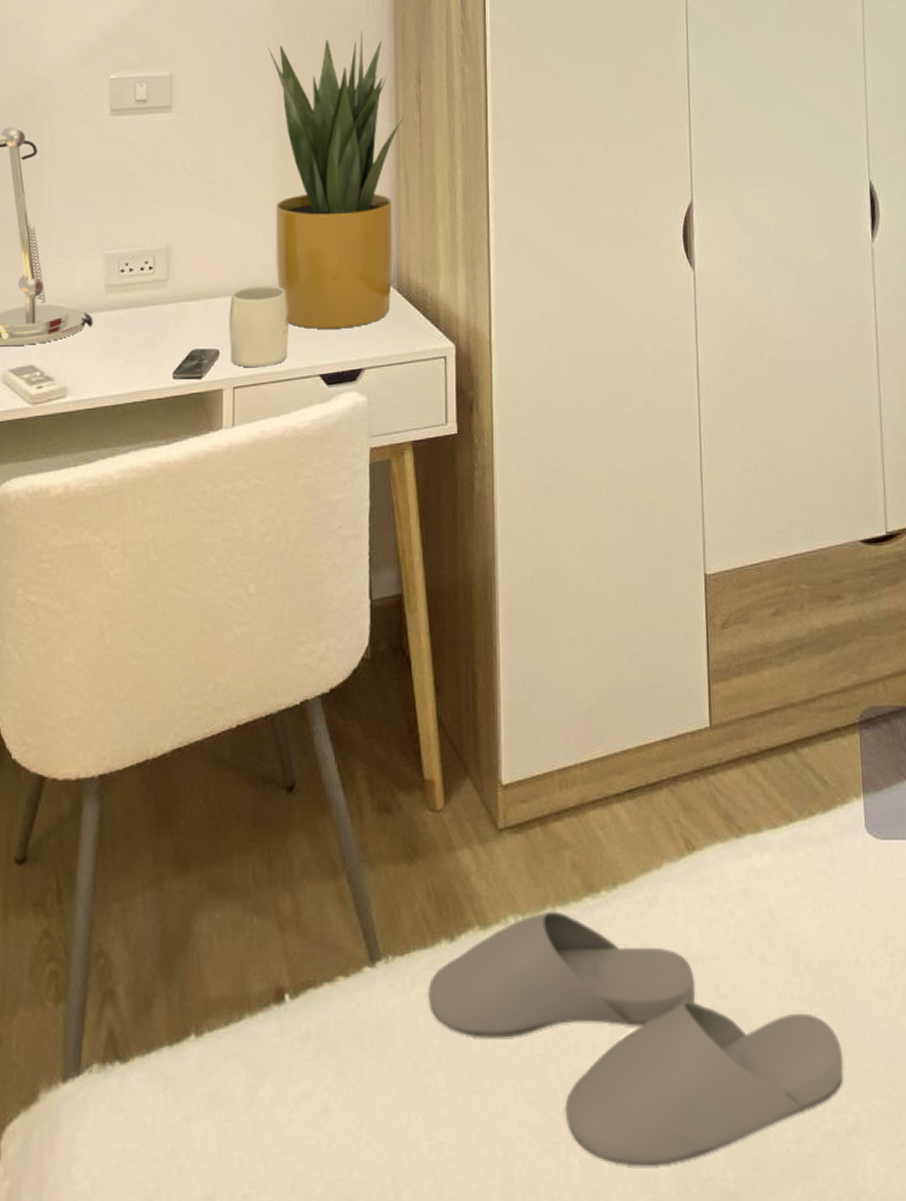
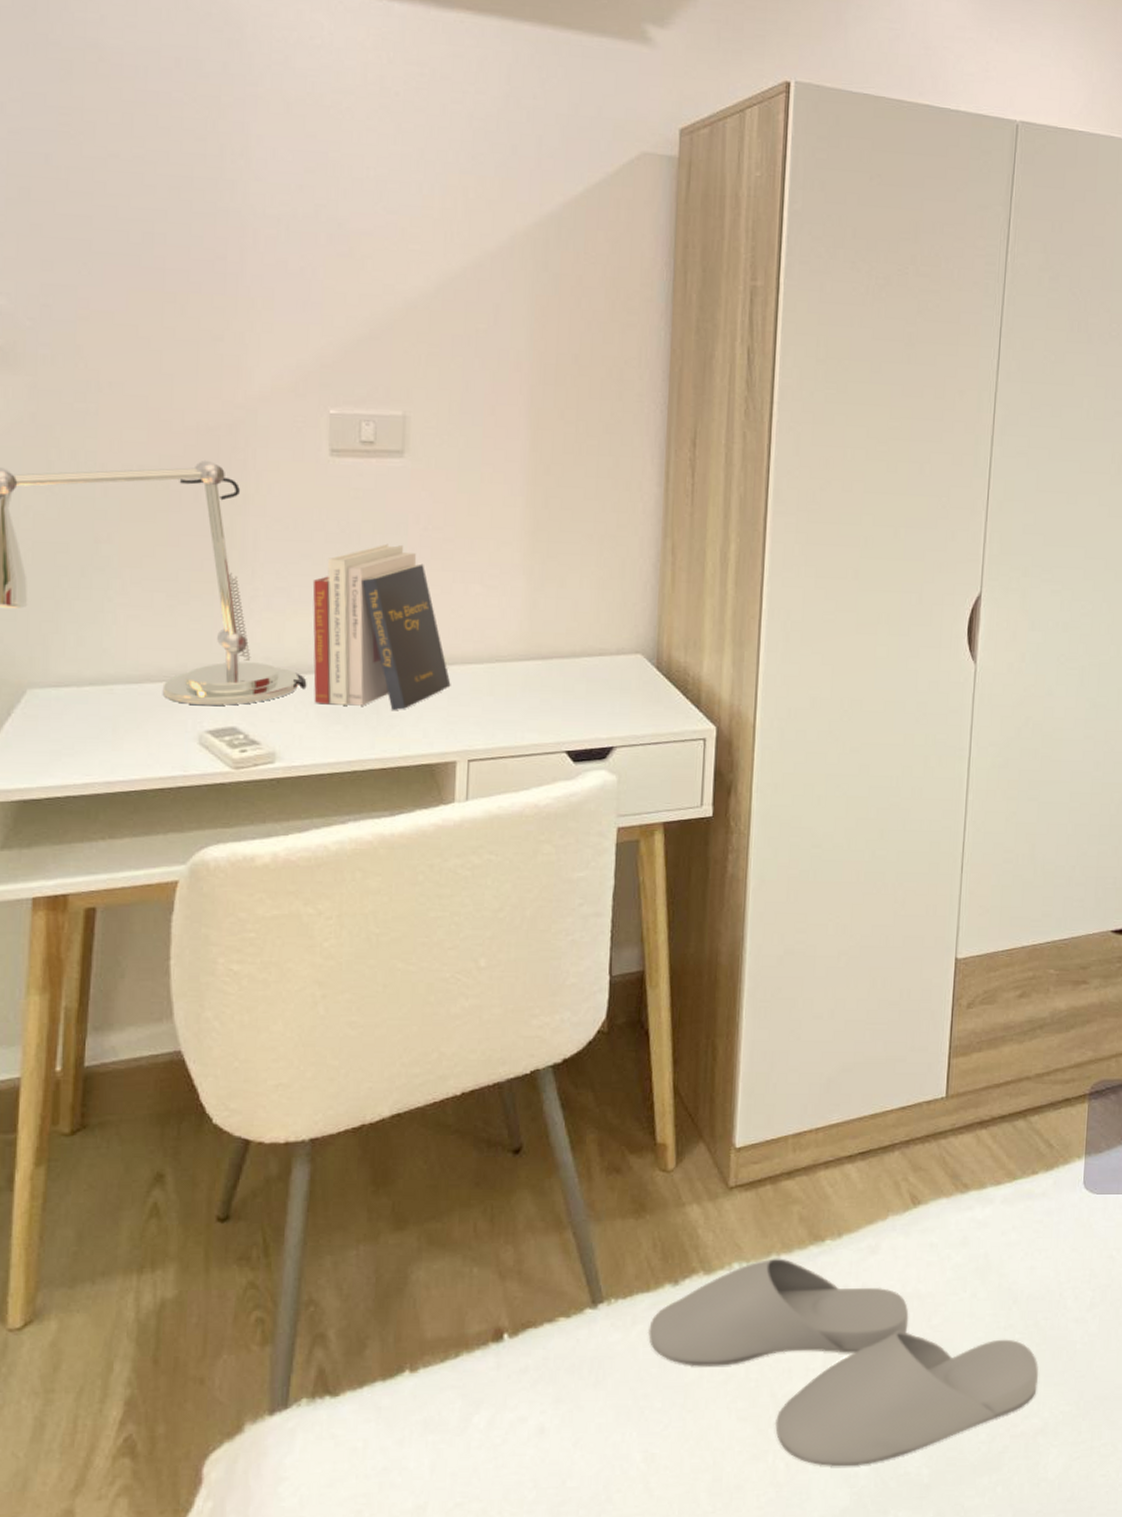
books: none [97,189,216,342] -> present [312,543,451,710]
mobile phone: present [172,348,221,381] -> none [399,718,455,752]
mug: present [229,286,289,368] -> none [465,655,534,741]
planter: present [268,31,404,329] -> none [521,382,675,705]

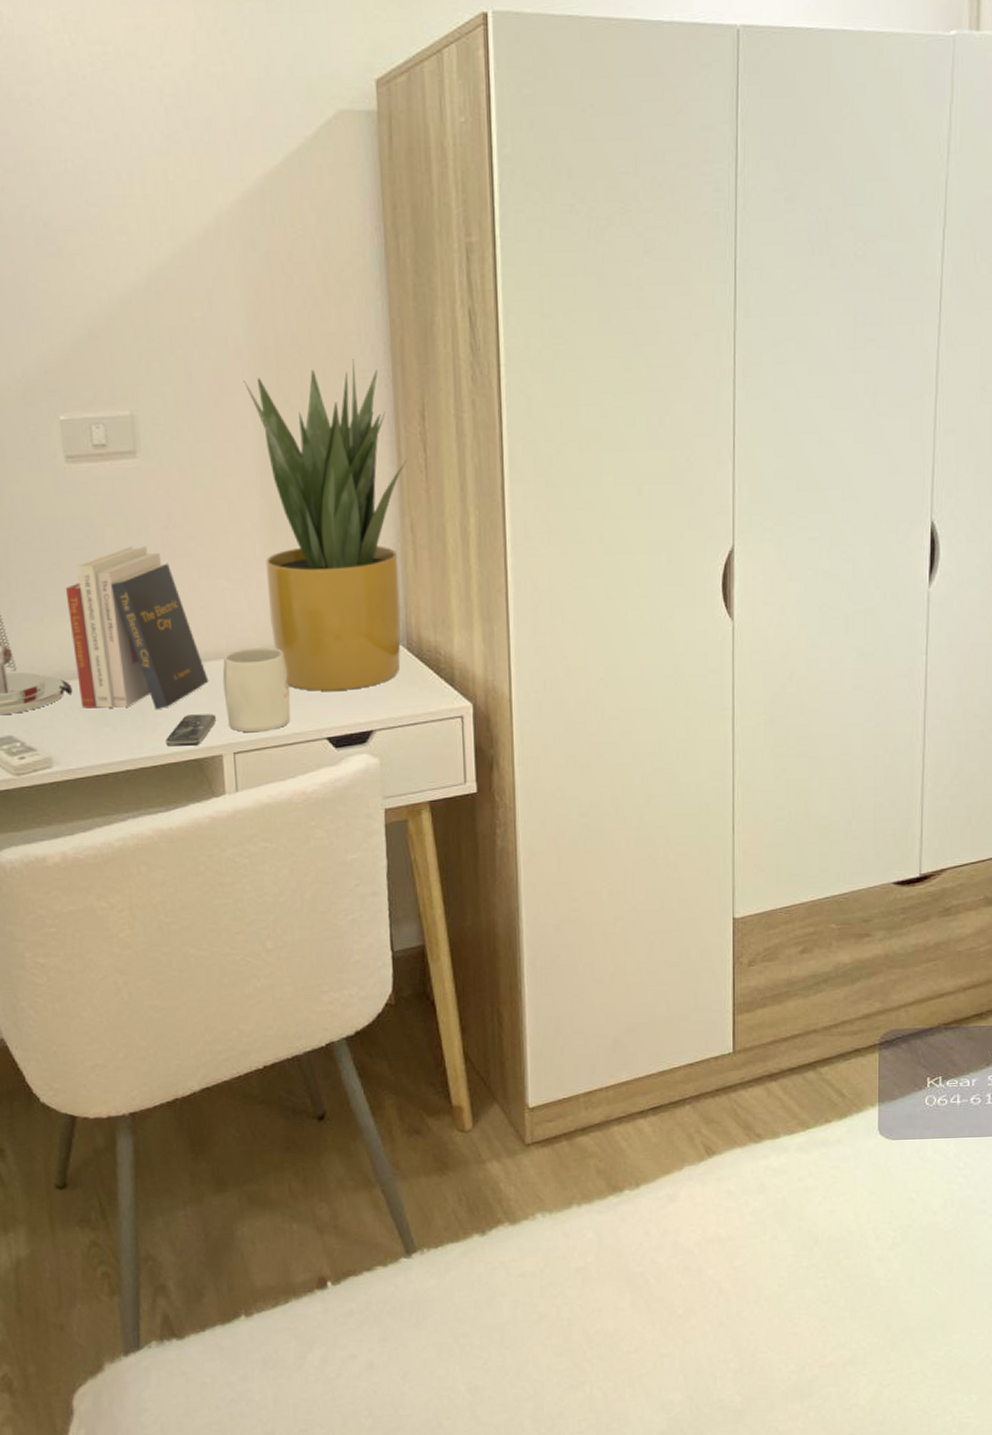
mobile phone: none [399,718,455,752] -> present [166,714,217,747]
mug: none [465,655,534,741] -> present [222,647,291,733]
planter: none [521,382,675,705] -> present [243,358,408,691]
slippers: present [649,1258,1039,1466] -> none [462,1208,844,1395]

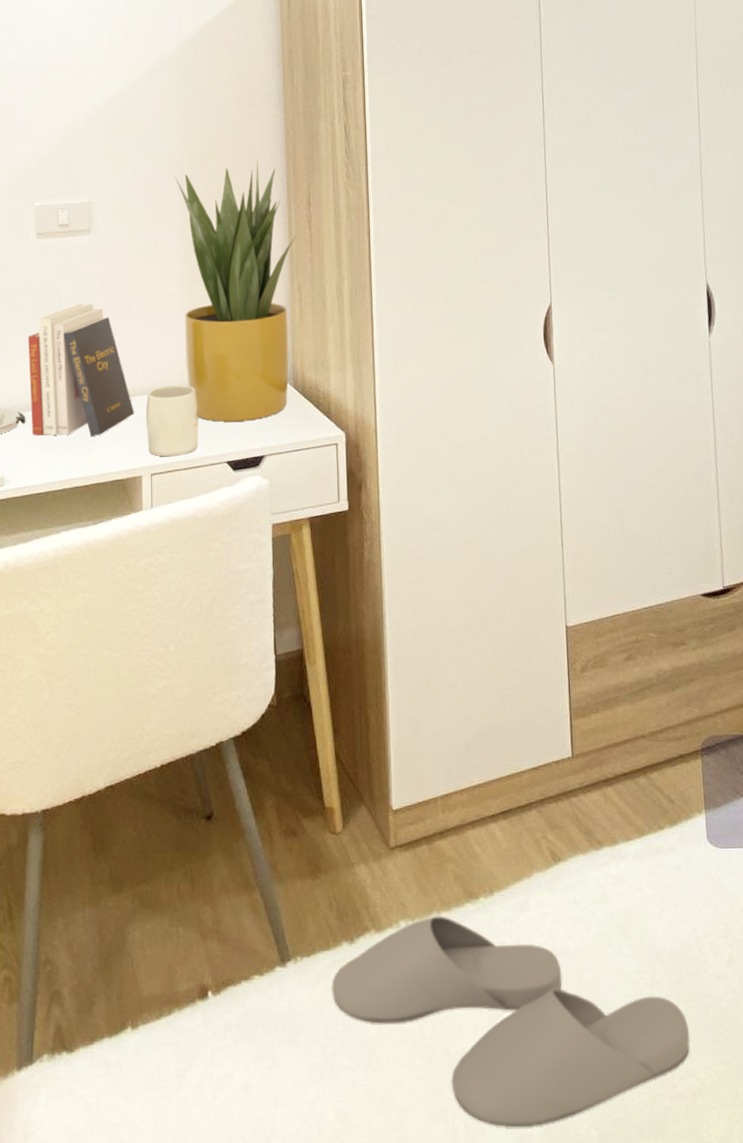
mobile phone: present [166,714,217,747] -> none [97,441,139,469]
slippers: none [462,1208,844,1395] -> present [332,916,690,1127]

